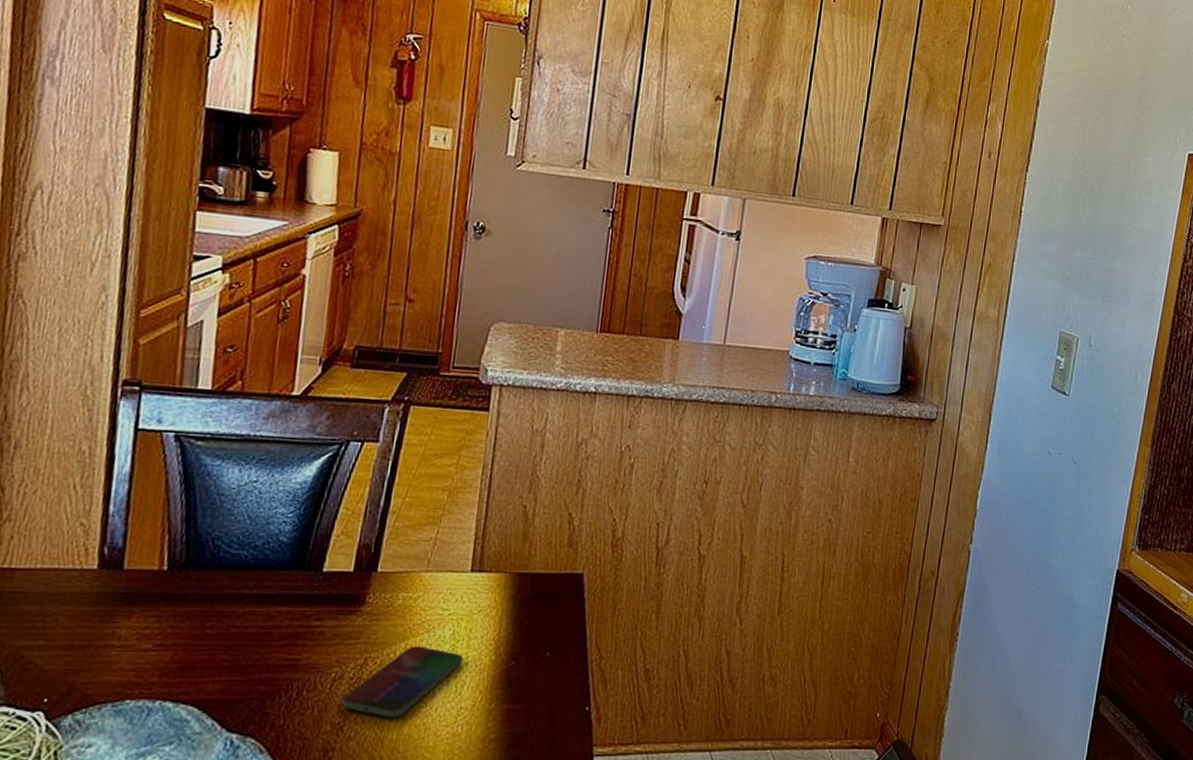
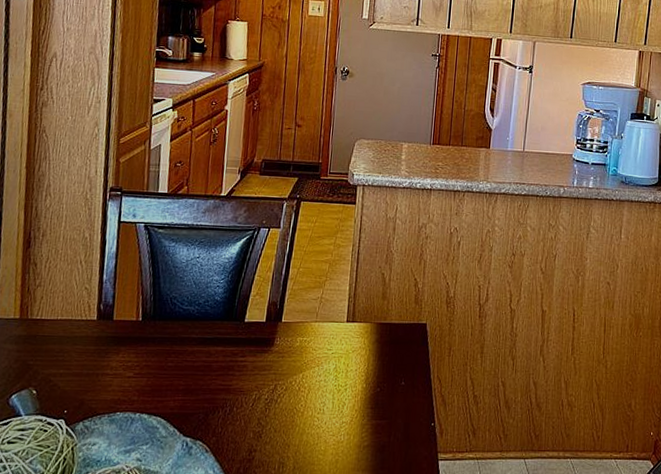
smartphone: present [341,646,463,718] -> none [260,376,343,429]

